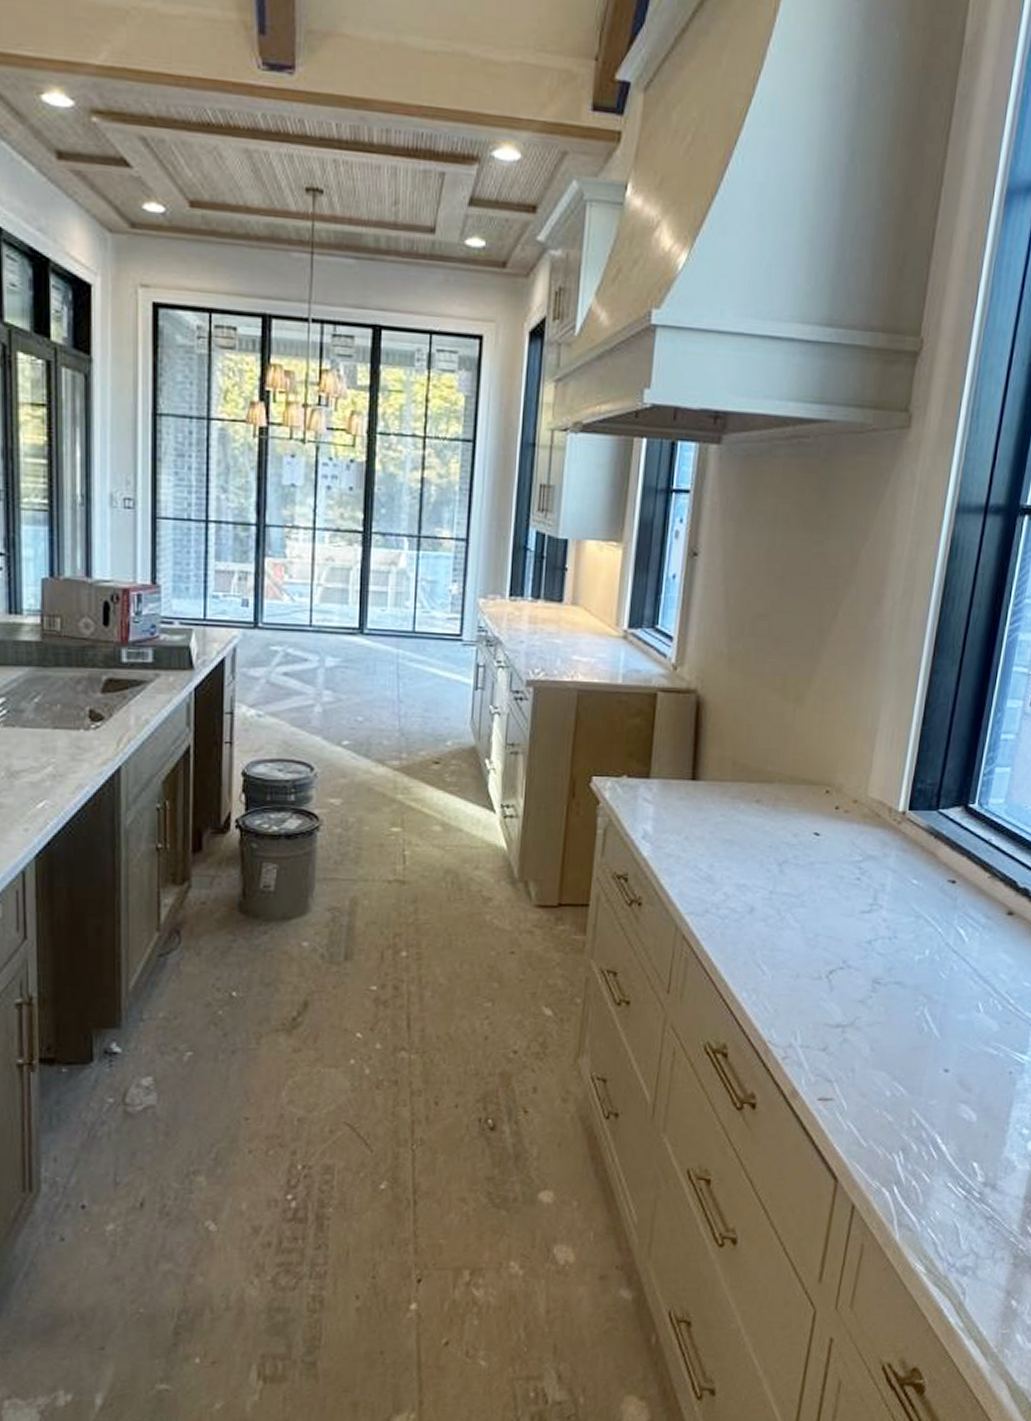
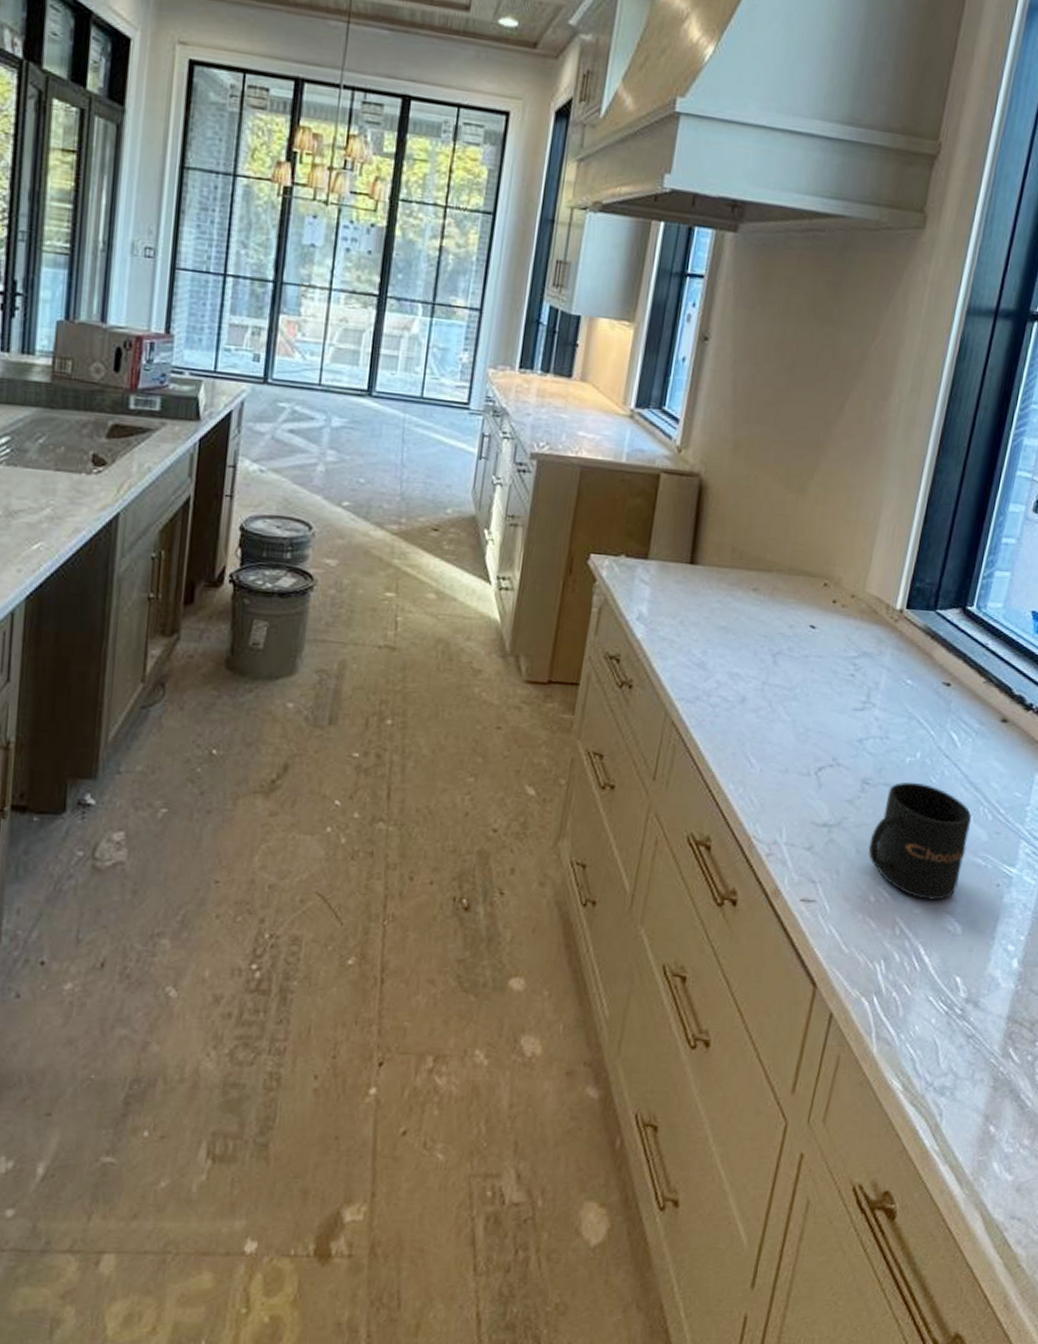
mug: none [882,978,982,1091] -> present [868,781,972,900]

